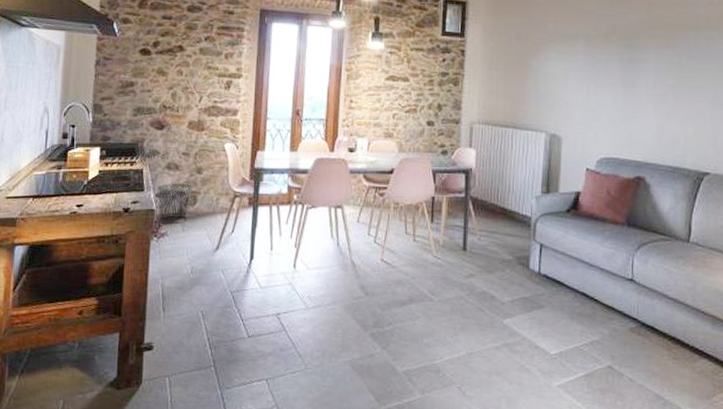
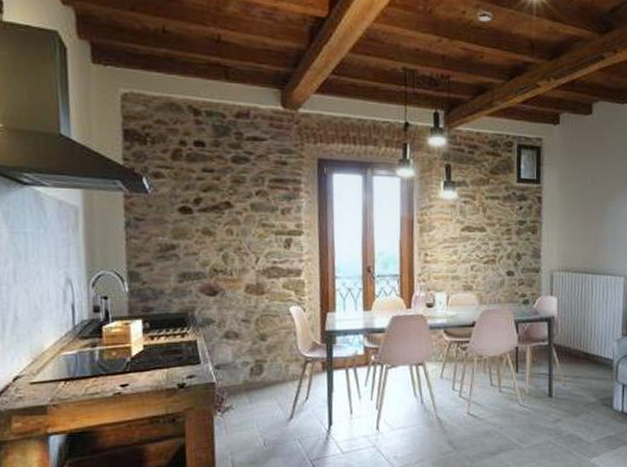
waste bin: present [157,182,192,224] -> none [215,352,257,396]

